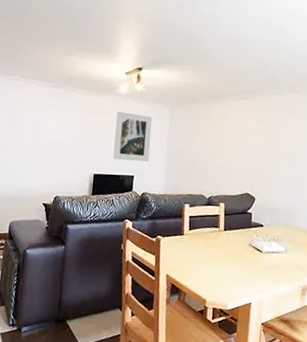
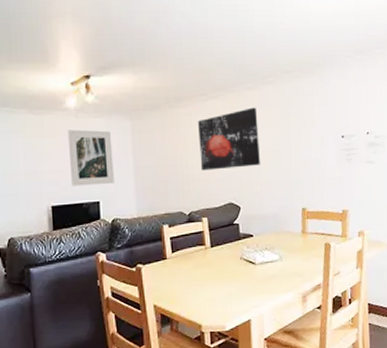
wall art: none [224,111,281,163] -> present [198,107,260,171]

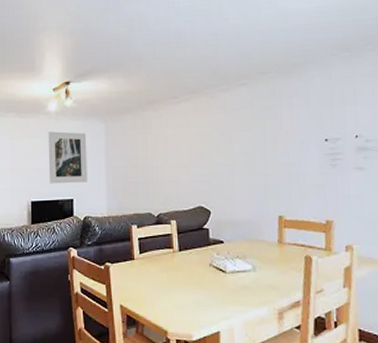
wall art: present [198,107,260,171] -> none [169,109,232,173]

